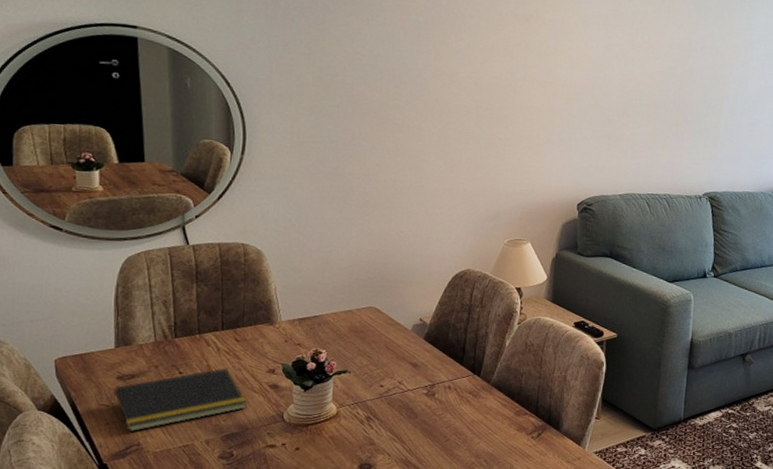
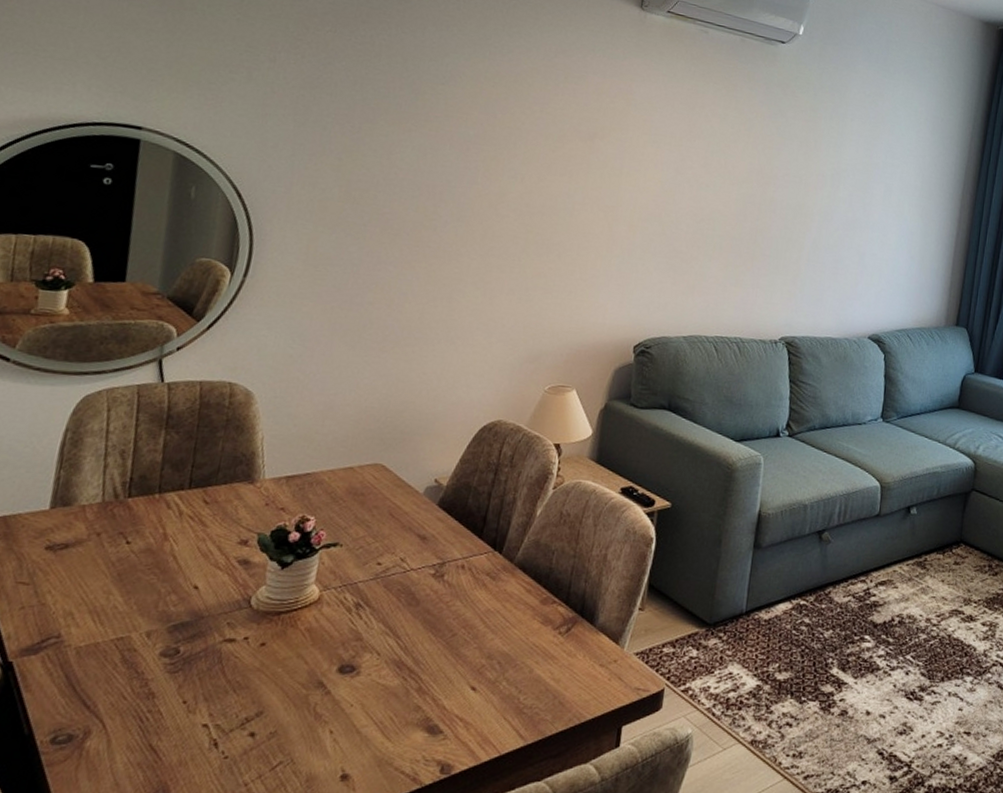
notepad: present [112,367,247,432] -> none [33,537,207,620]

